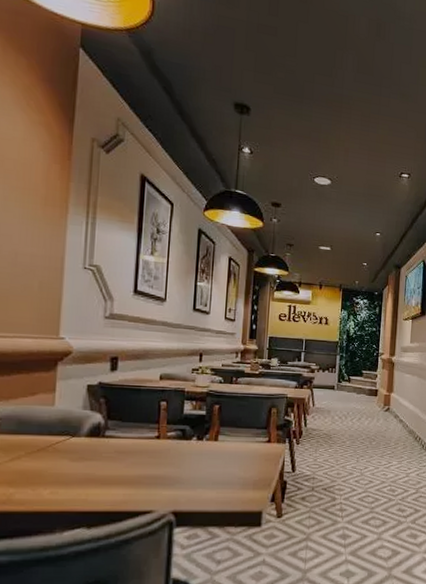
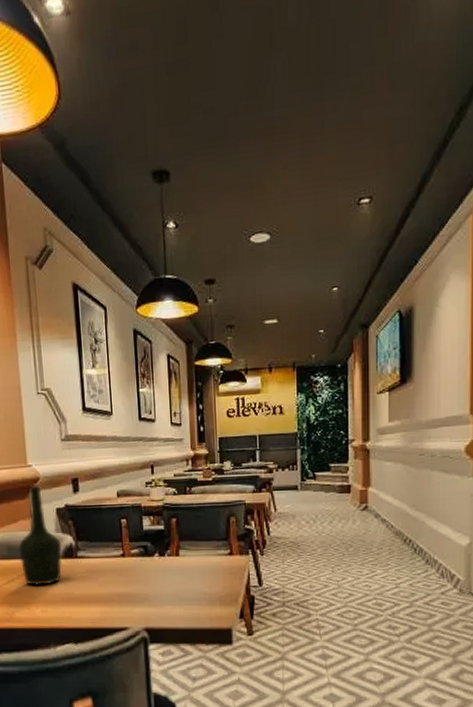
bottle: none [32,357,88,466] -> present [18,484,63,586]

